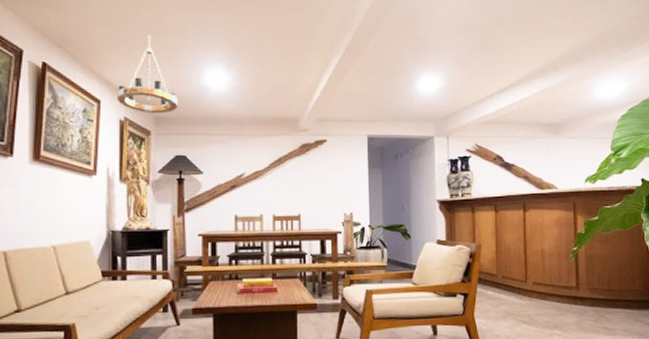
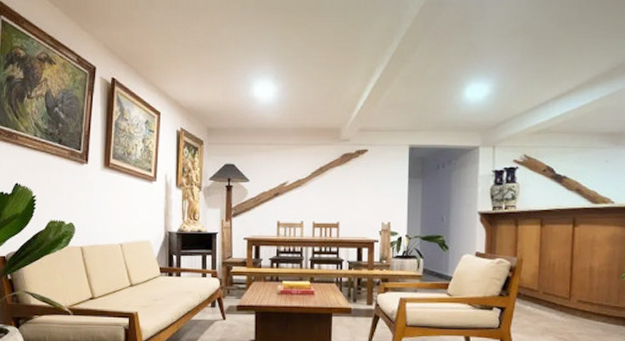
chandelier: present [116,33,178,114] -> none [174,48,228,125]

